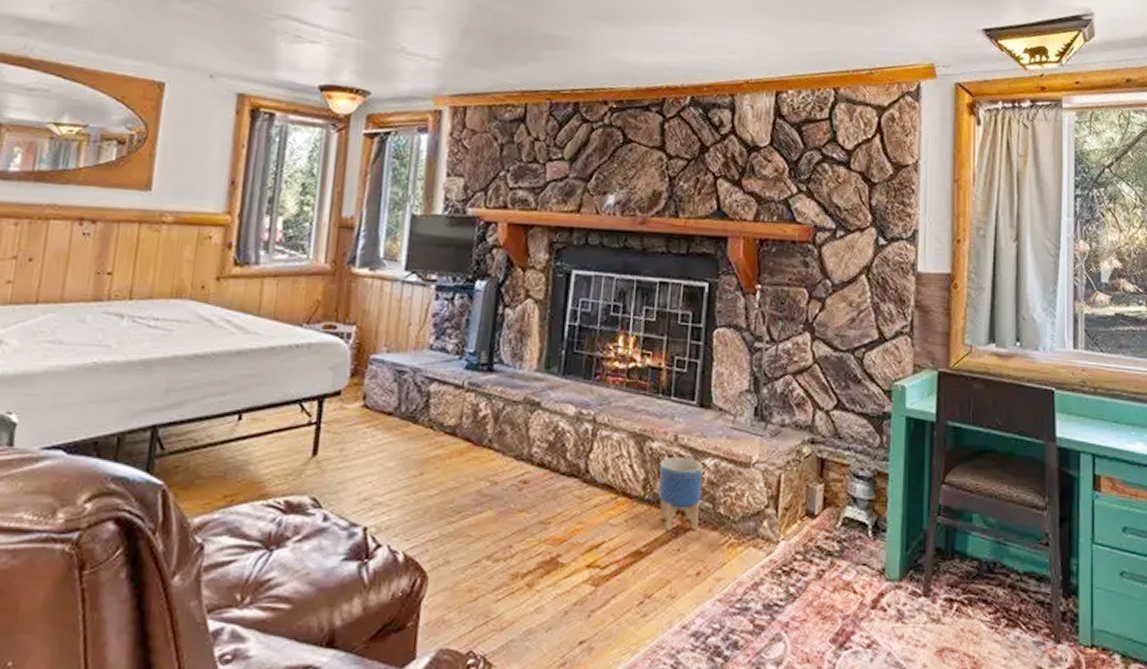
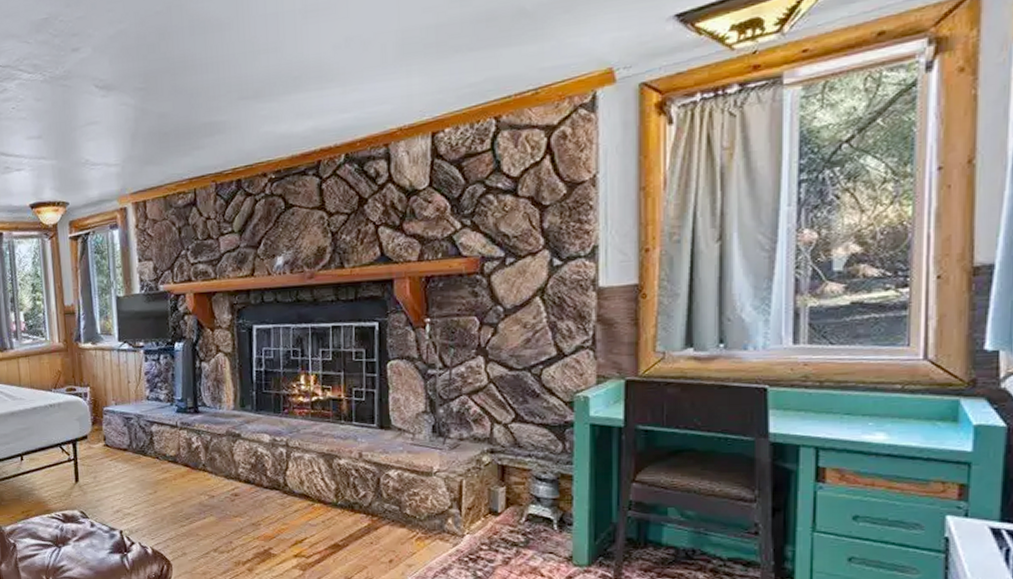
planter: present [659,457,704,531] -> none [348,470,389,529]

